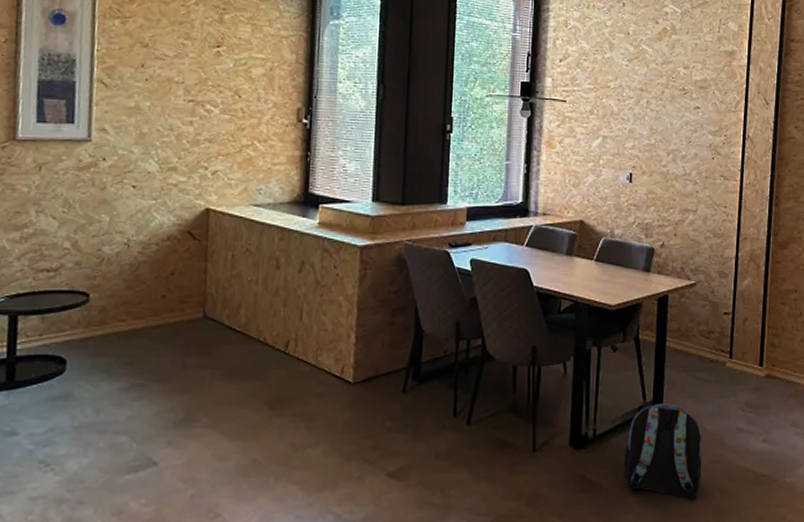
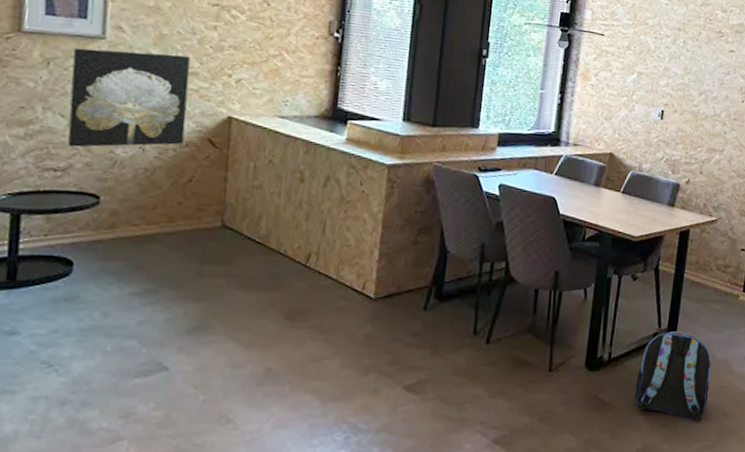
wall art: none [59,151,169,247] -> present [67,47,190,148]

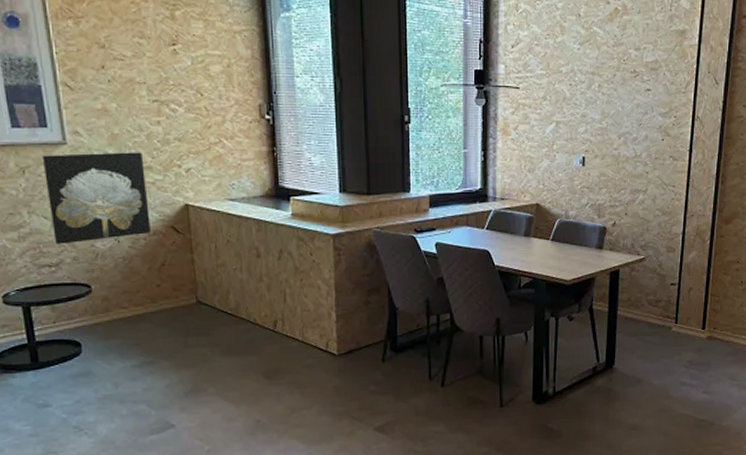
backpack: present [634,331,712,422] -> none [580,364,650,443]

